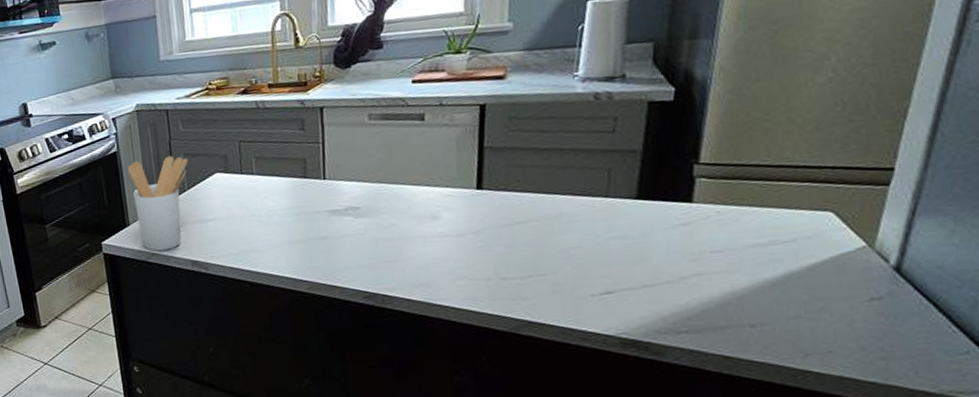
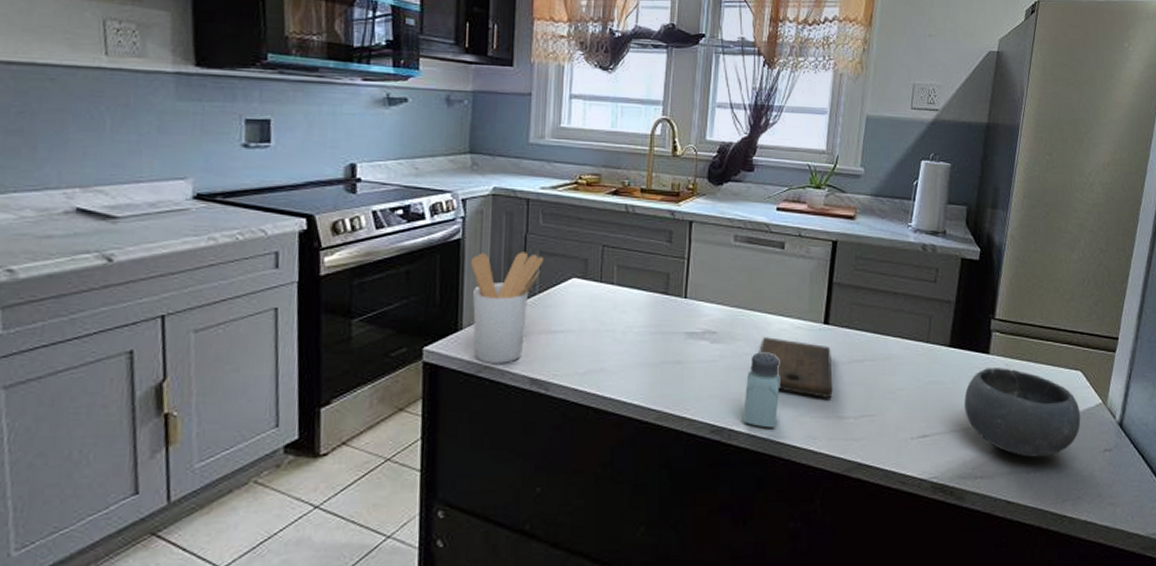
saltshaker: none [395,222,432,292] -> present [743,352,780,428]
cutting board: none [406,207,493,262] -> present [759,337,833,399]
bowl: none [659,216,833,310] -> present [964,368,1081,457]

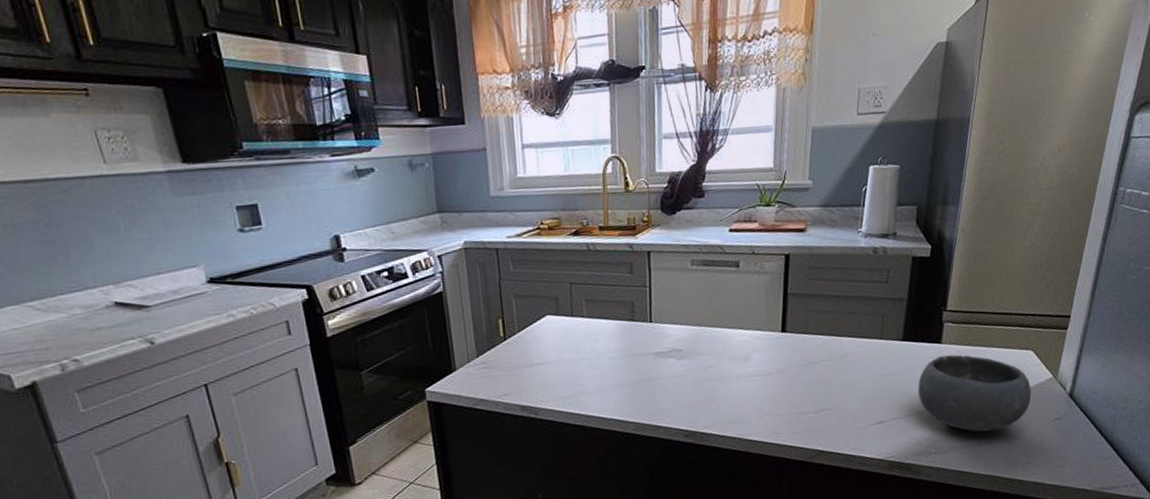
utensil holder: present [470,252,544,364] -> none [454,297,519,397]
saltshaker: present [743,352,780,428] -> none [712,363,744,429]
cutting board: present [759,337,833,399] -> none [722,349,794,398]

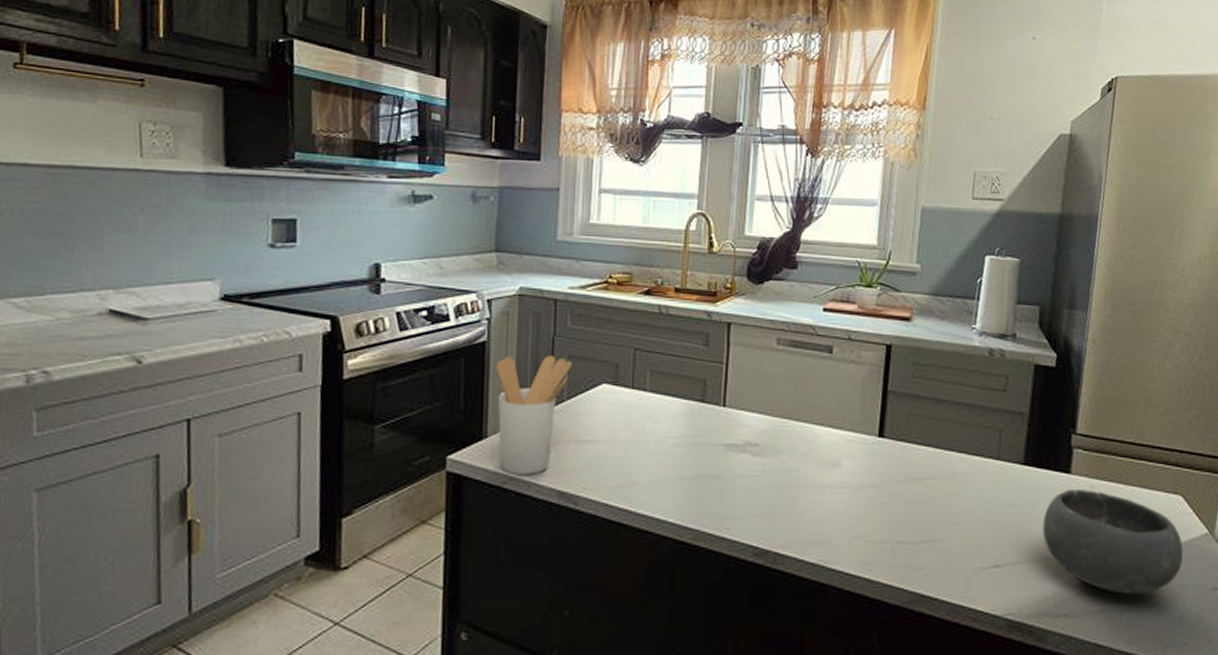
utensil holder: none [454,297,519,397] -> present [495,355,573,475]

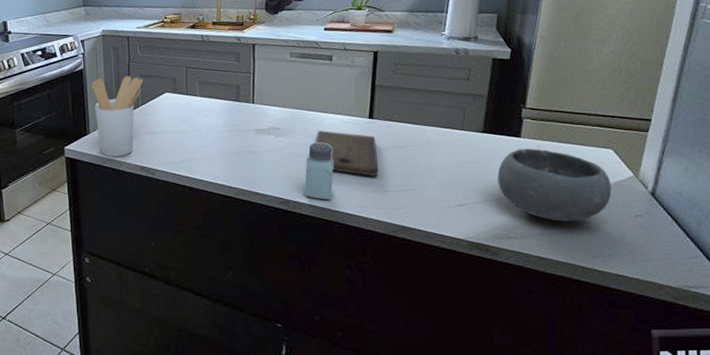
saltshaker: none [790,467,830,552] -> present [304,142,334,200]
cutting board: none [806,451,890,521] -> present [315,130,379,177]

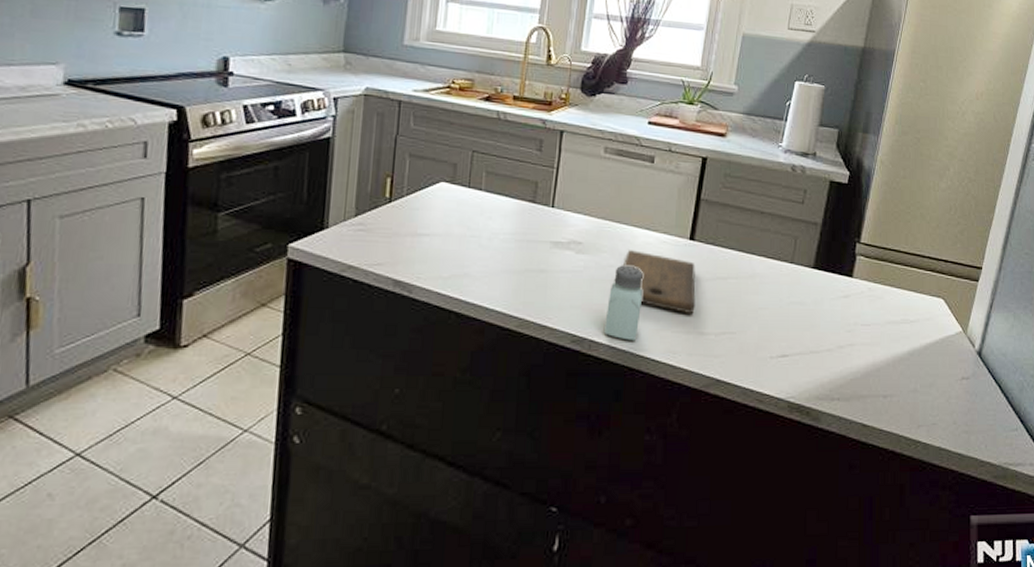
utensil holder: present [91,75,144,157] -> none [339,152,414,264]
bowl: present [497,148,612,222] -> none [825,291,940,382]

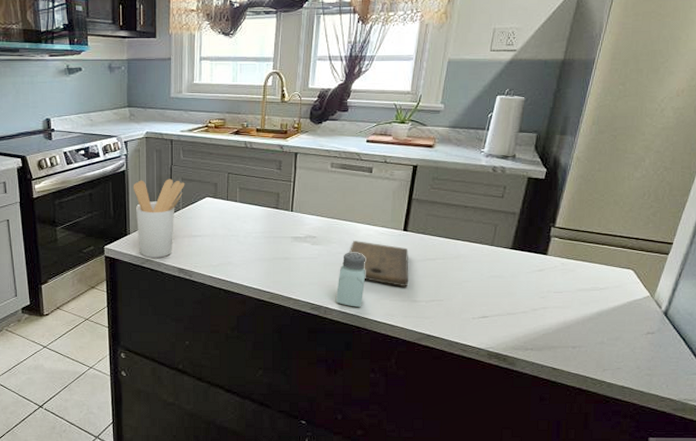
utensil holder: none [339,152,414,264] -> present [133,179,185,258]

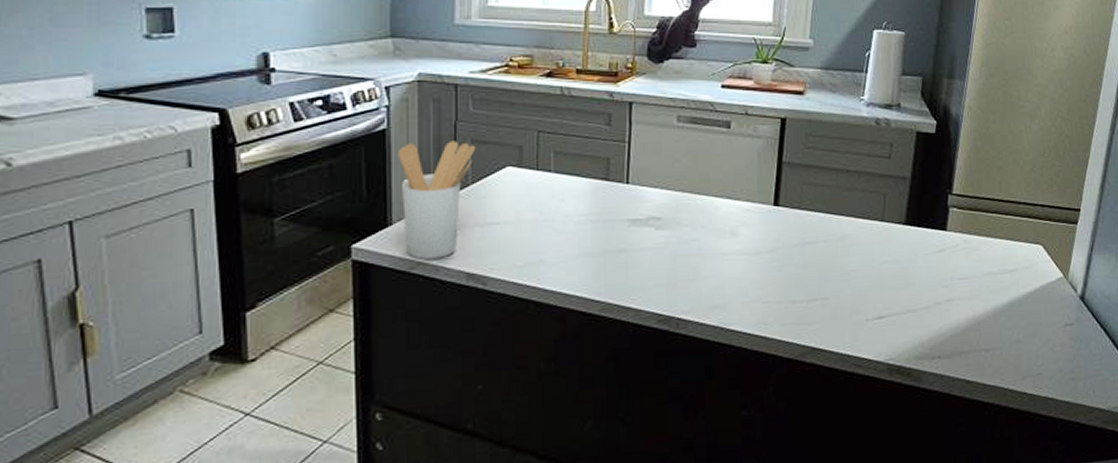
saltshaker: present [336,252,366,307] -> none [691,237,729,316]
cutting board: present [349,241,409,287] -> none [706,221,785,283]

